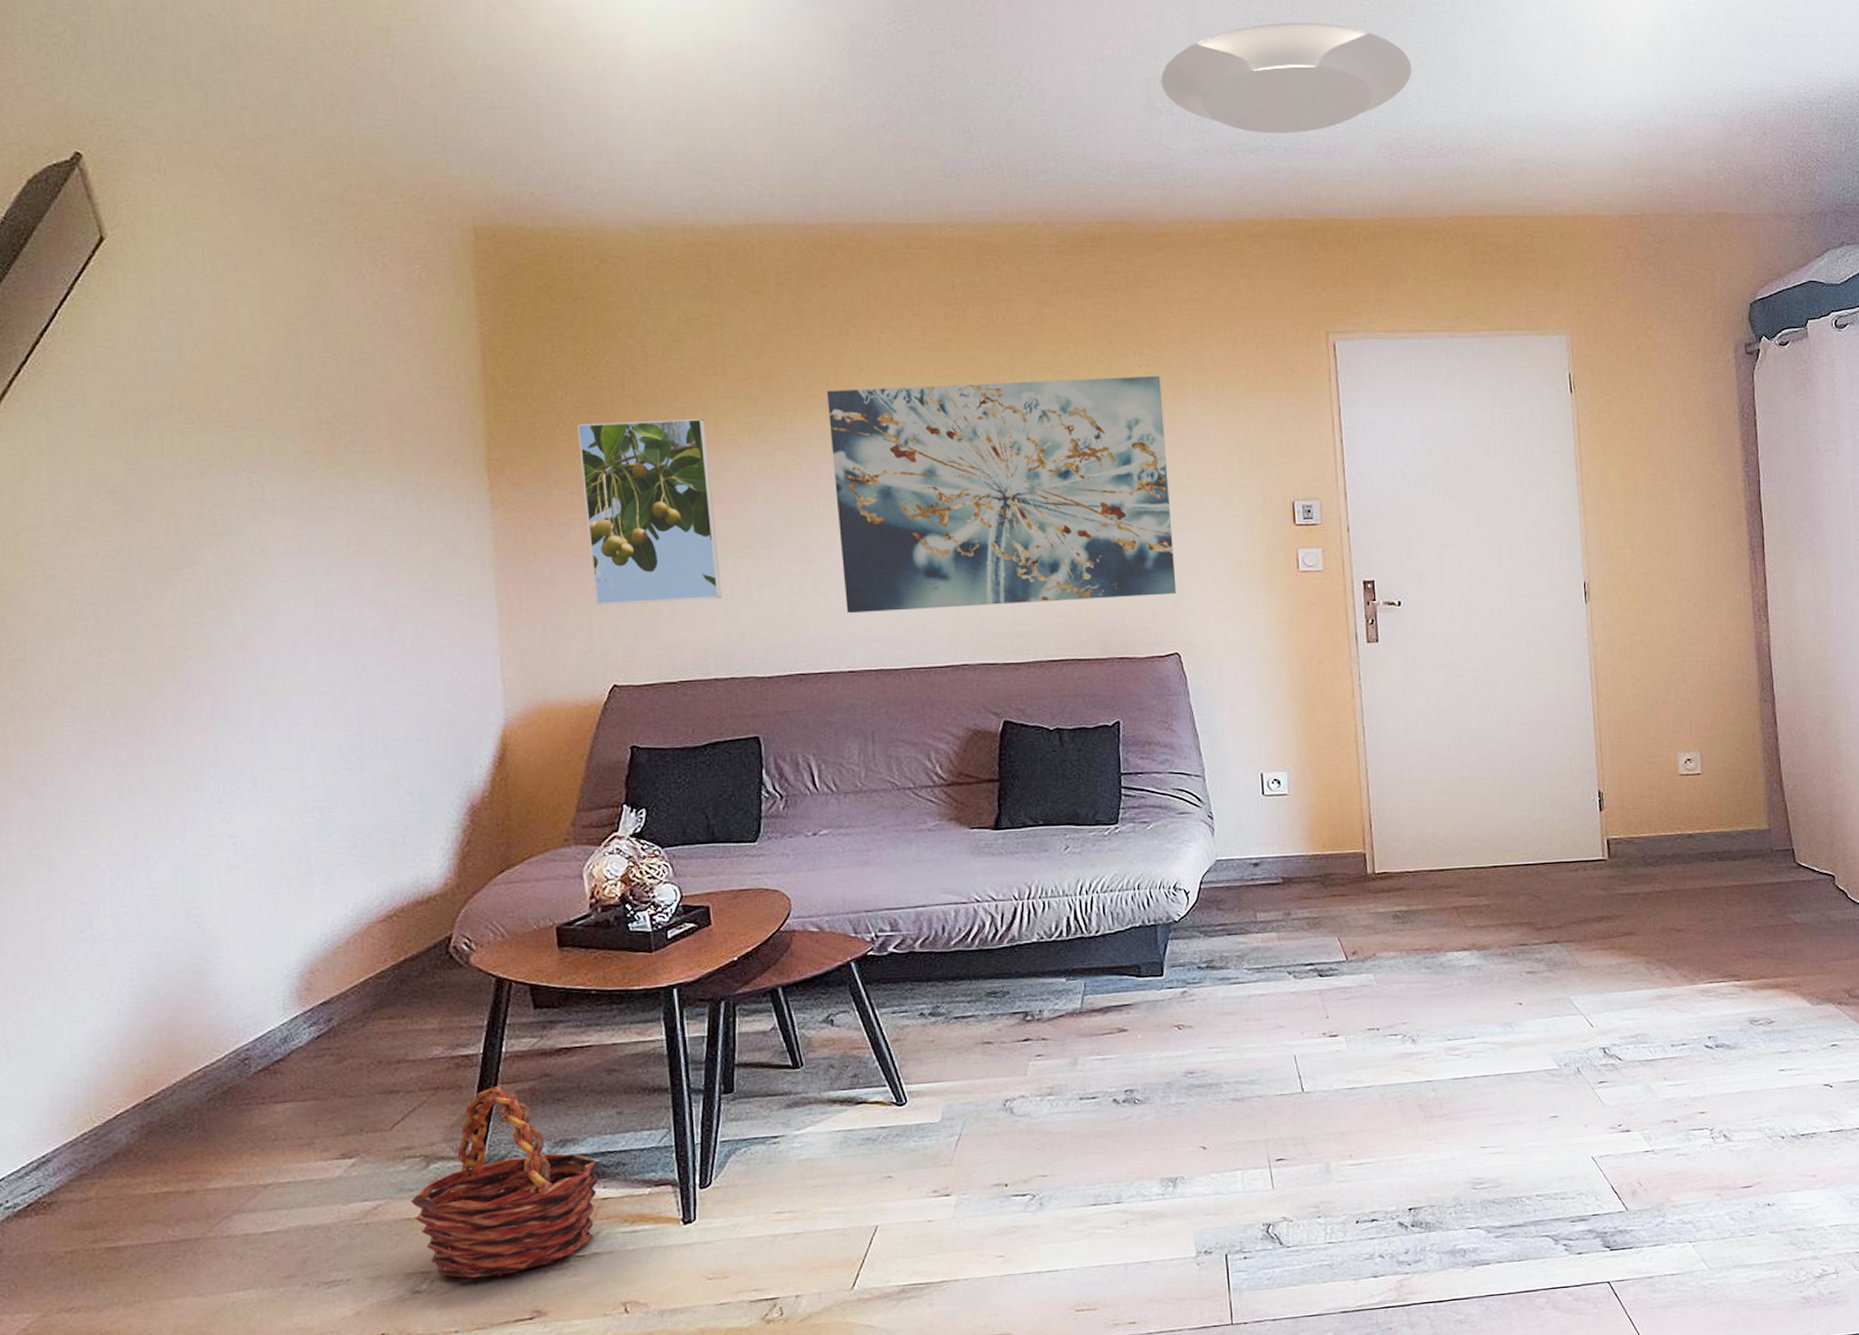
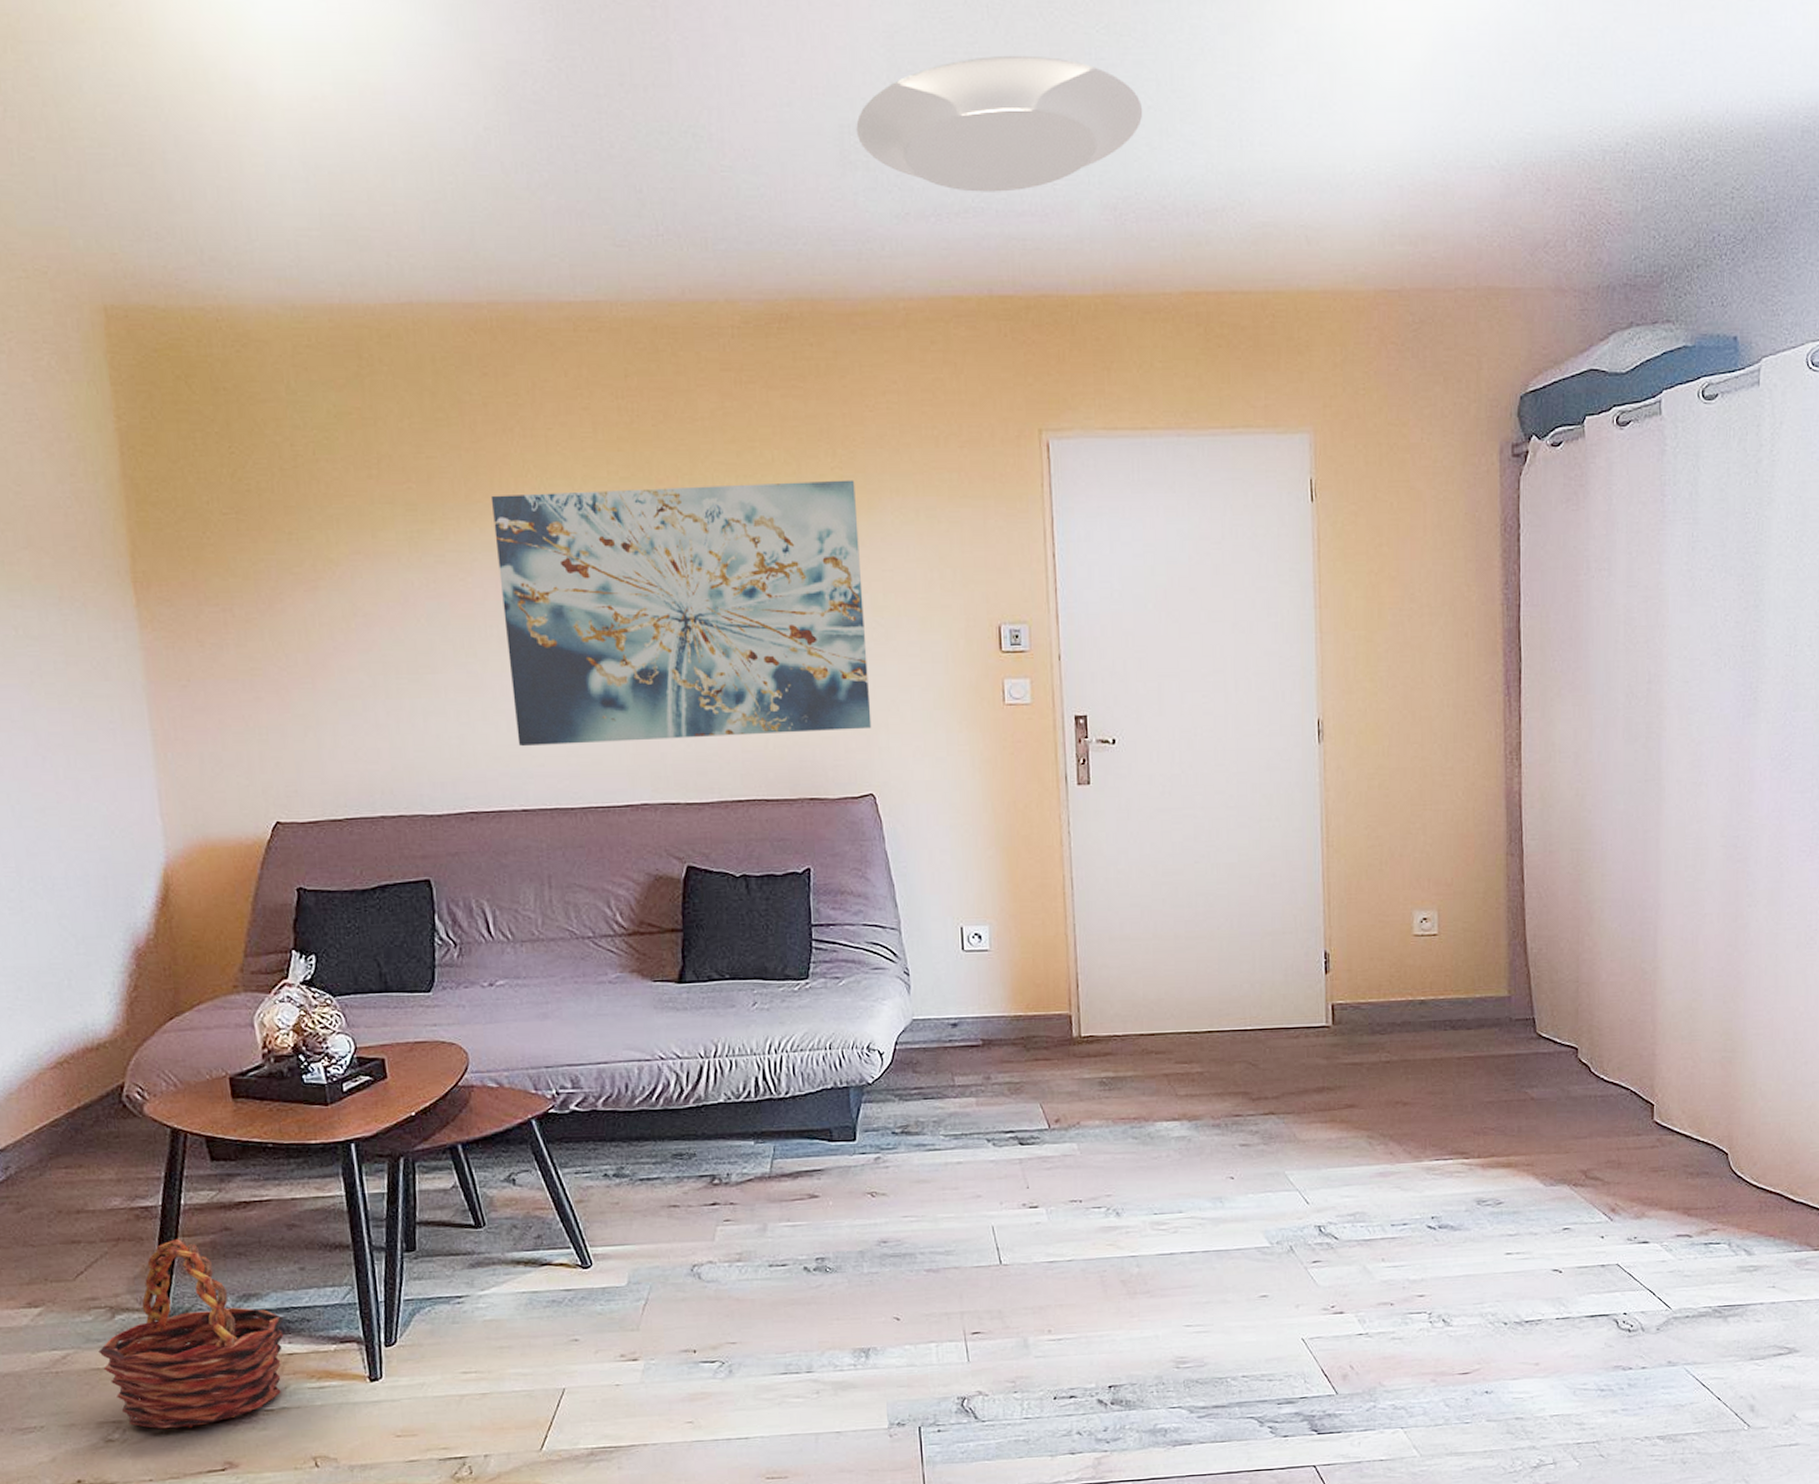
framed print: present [578,418,722,606] -> none [226,526,386,736]

